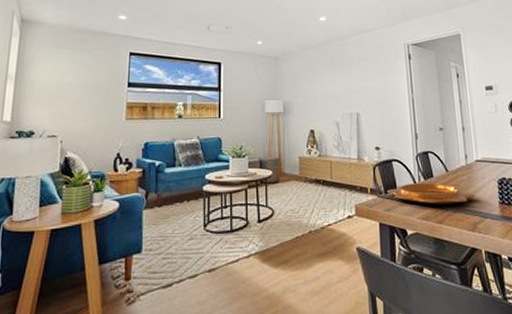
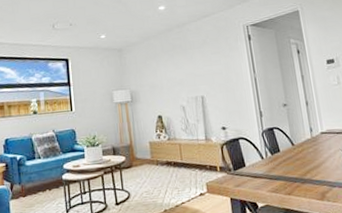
decorative bowl: present [387,183,476,205] -> none [236,157,323,178]

